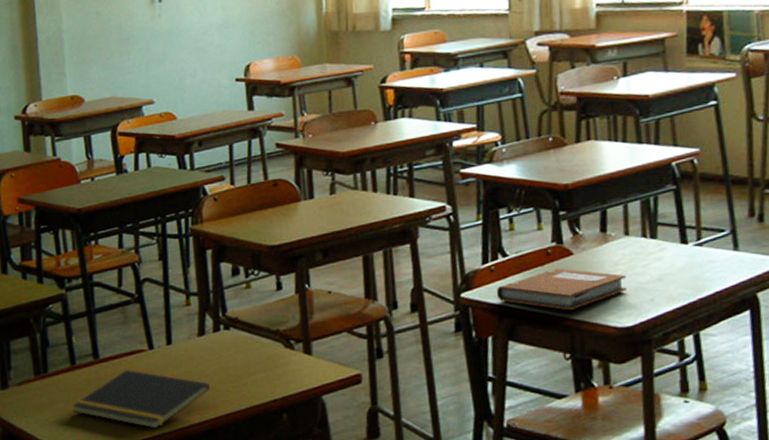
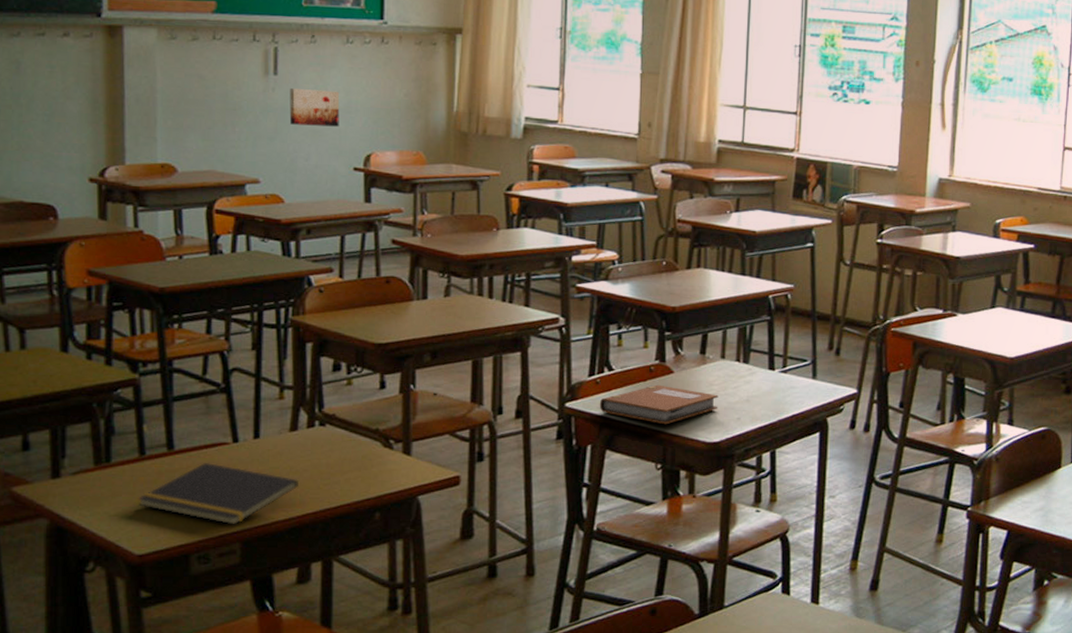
wall art: none [174,9,219,46] -> present [289,88,340,127]

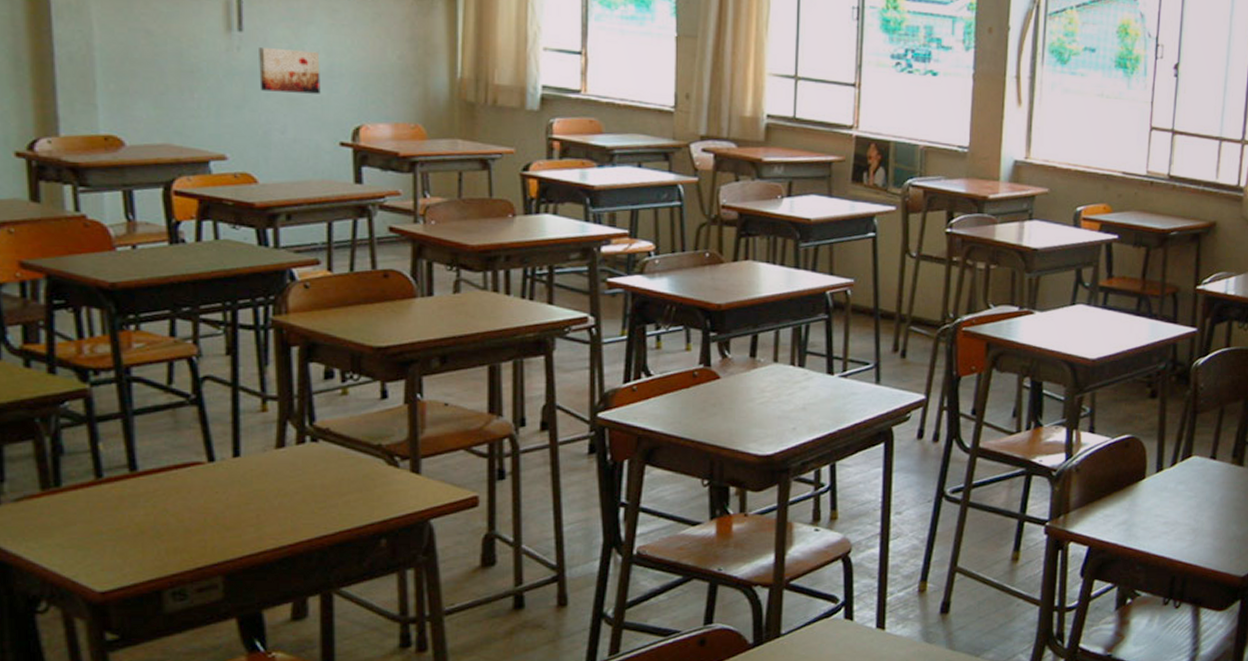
notepad: present [138,463,298,525] -> none [96,486,289,556]
notebook: present [599,384,719,425] -> none [636,391,771,436]

